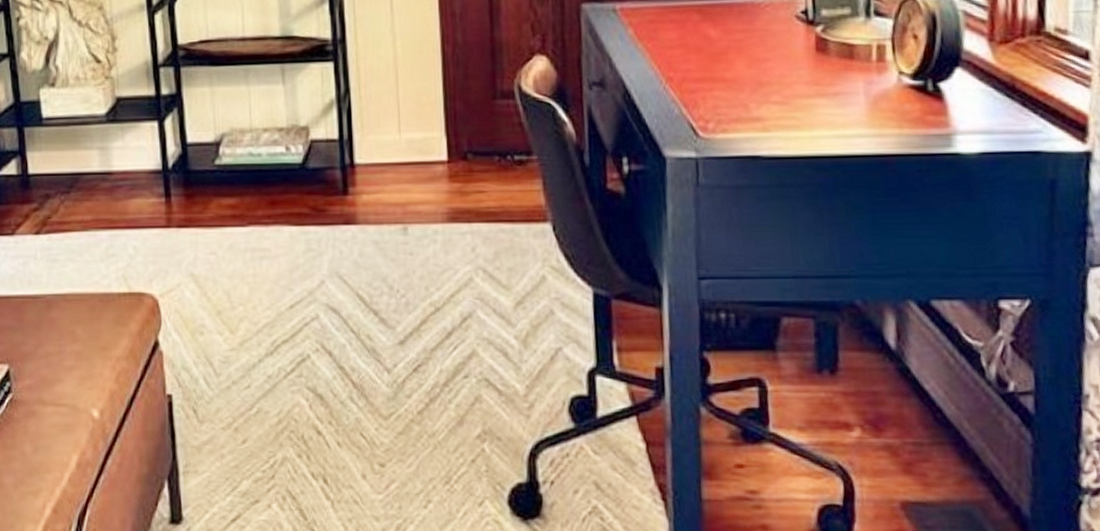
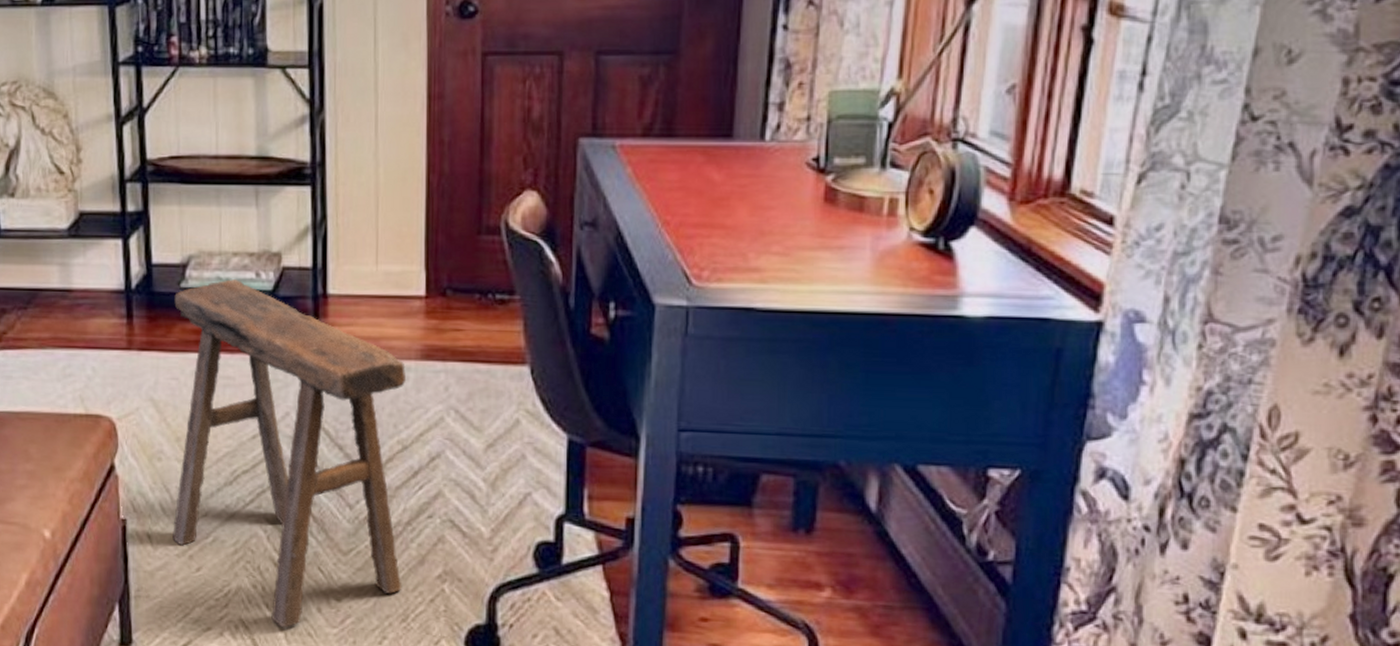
stool: none [209,154,443,497] -> present [173,279,407,628]

